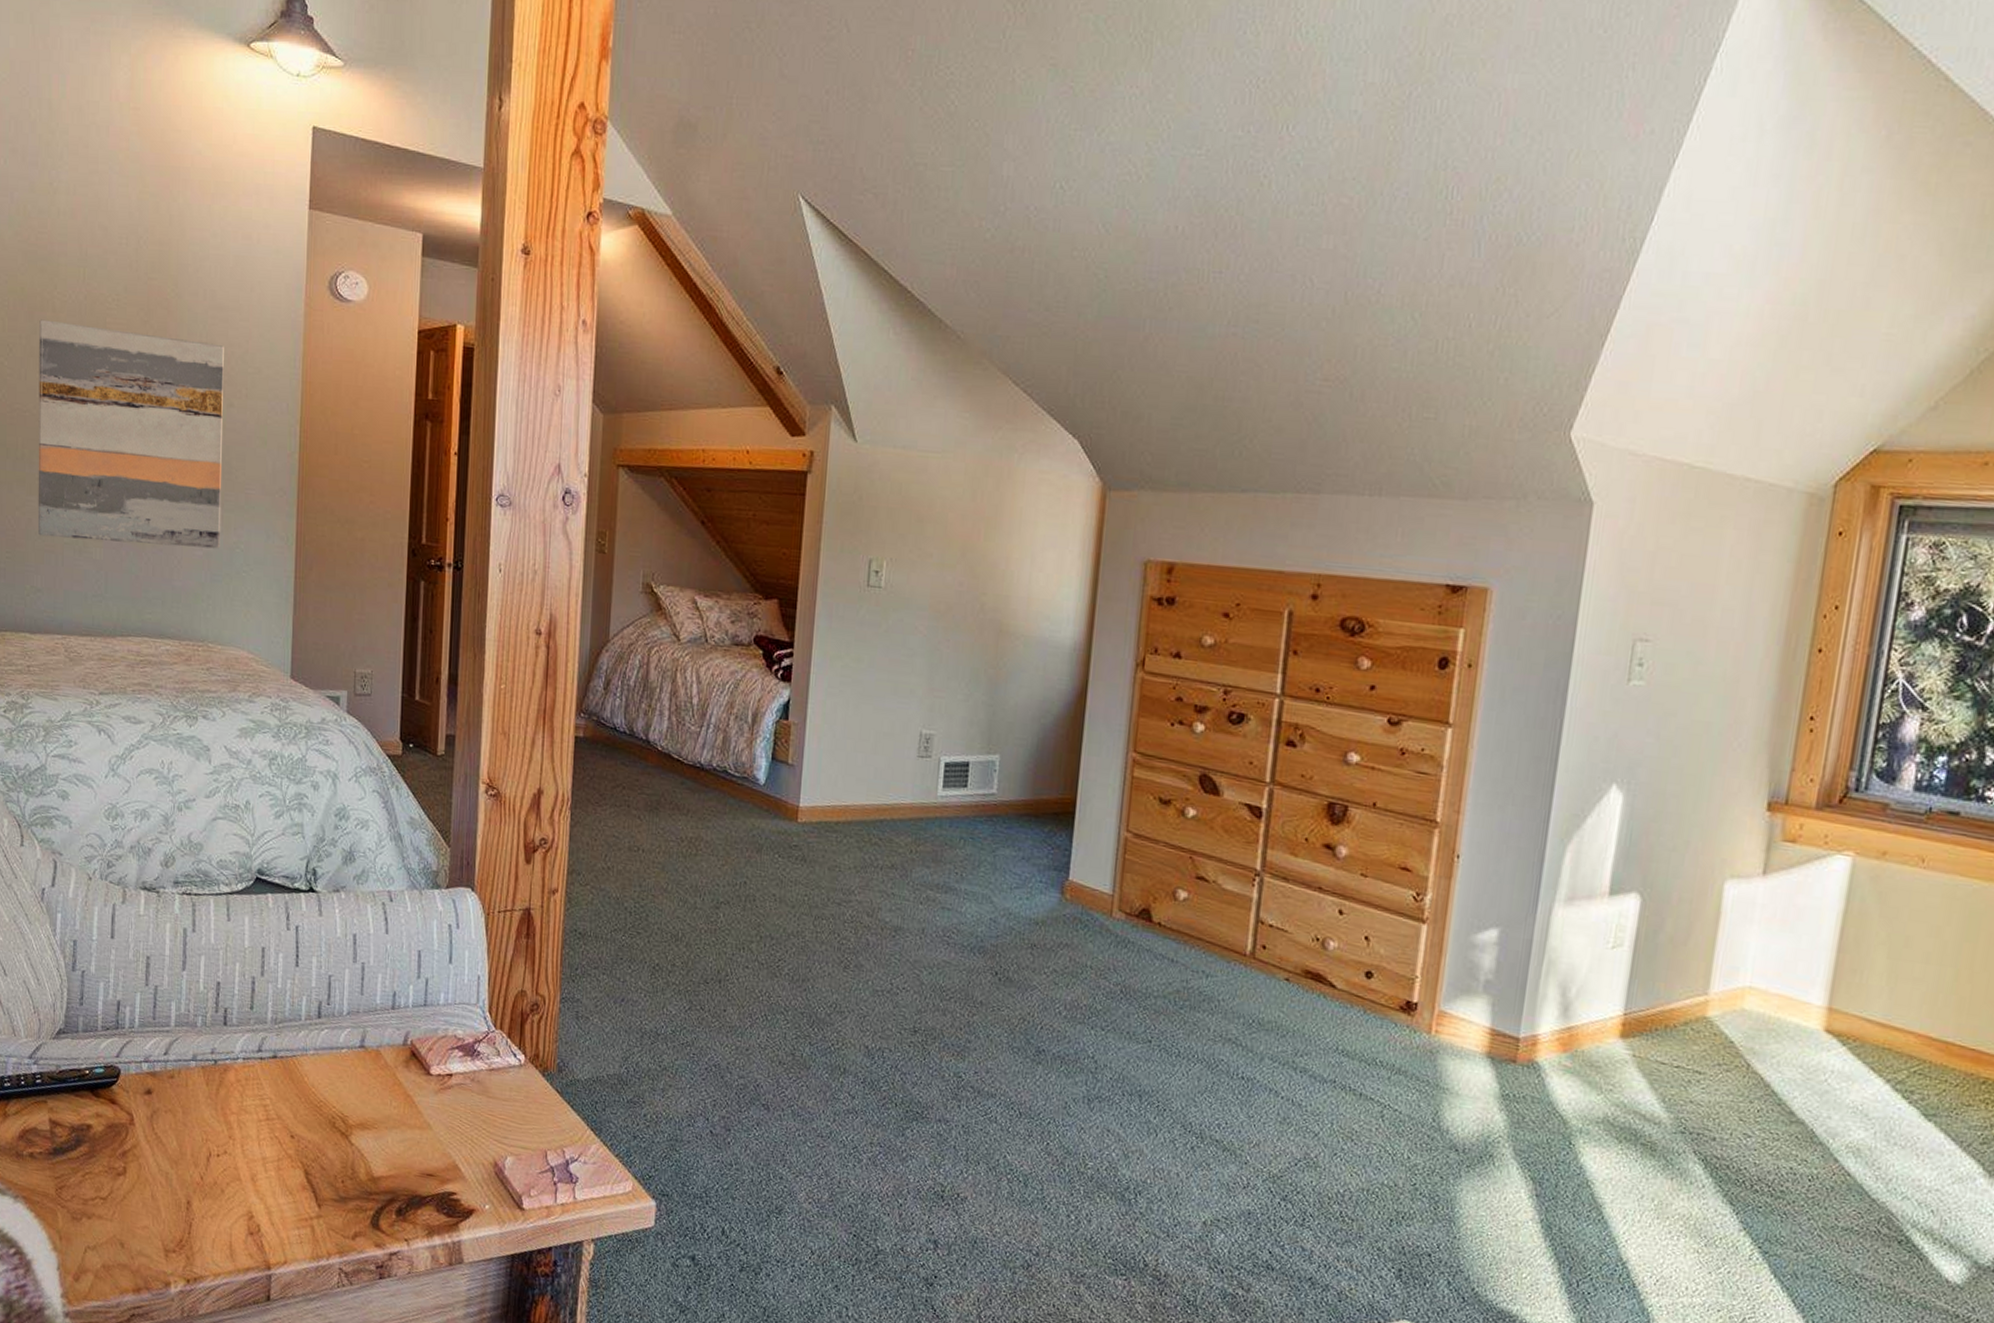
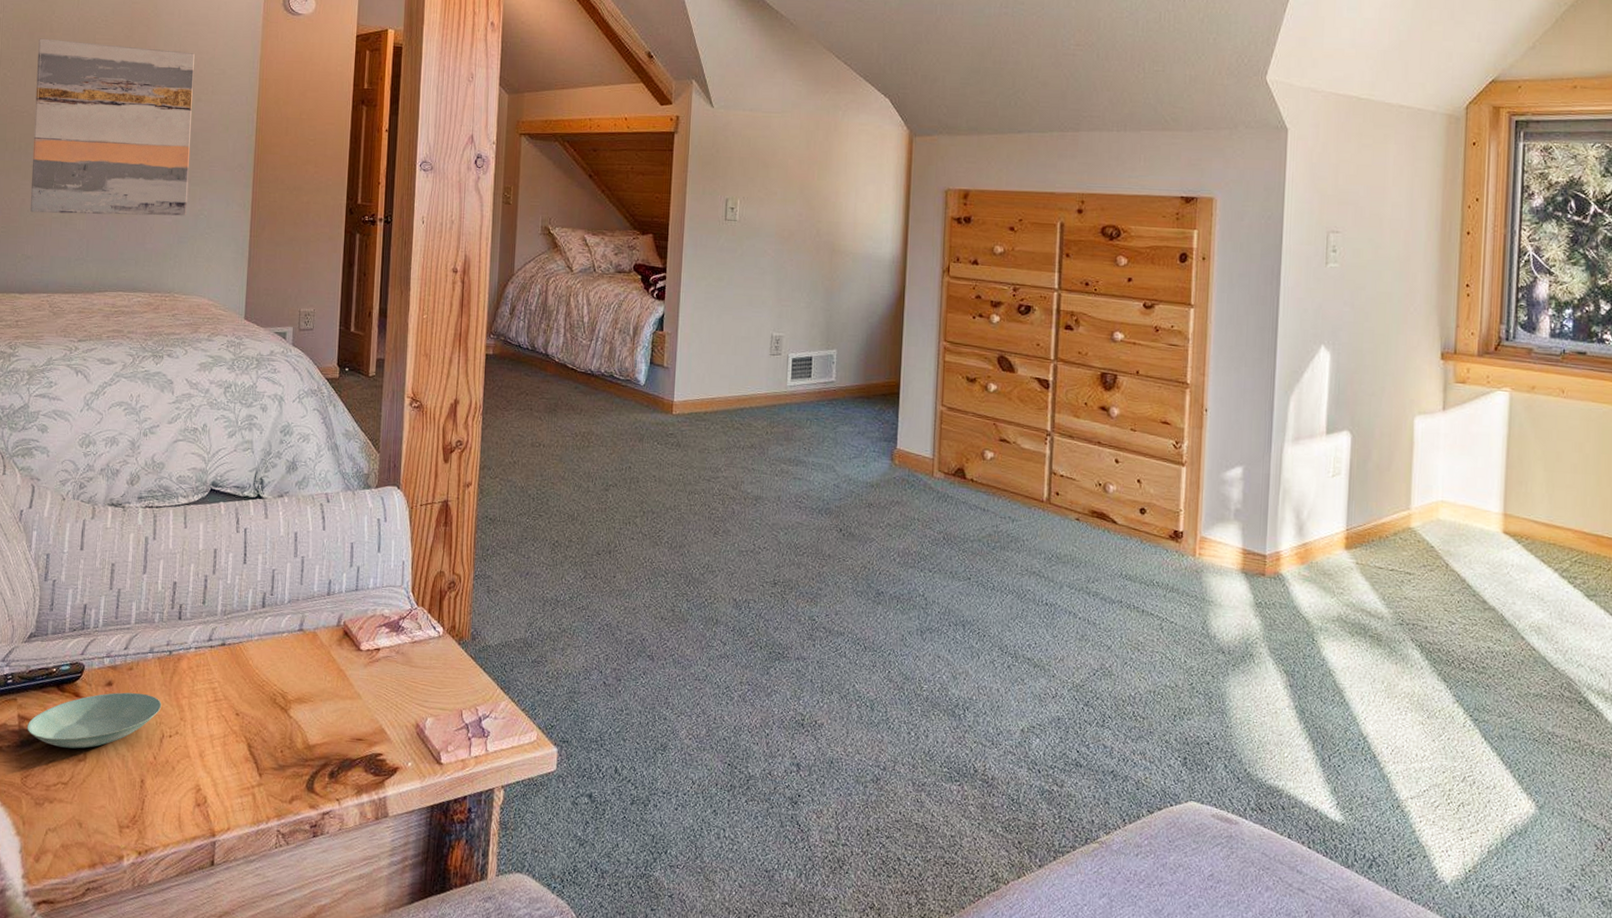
saucer: none [59,1102,208,1162] -> present [27,692,162,749]

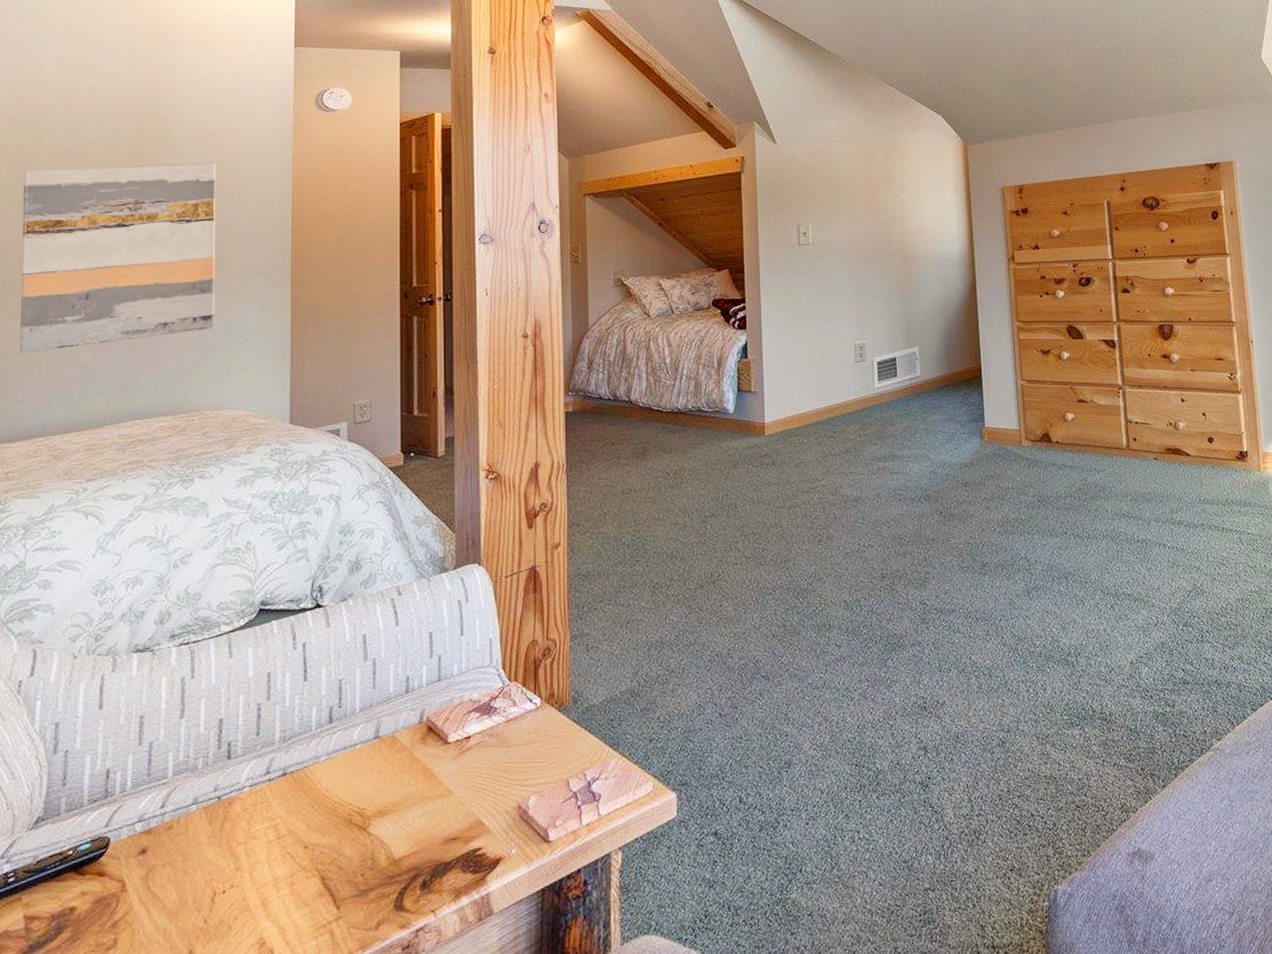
saucer: present [27,692,162,749] -> none [36,851,211,941]

